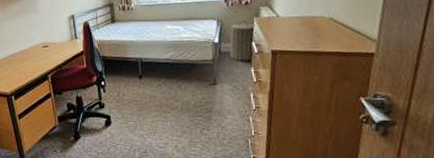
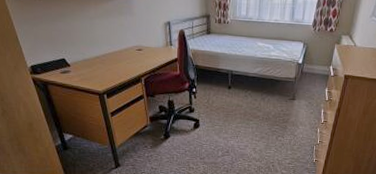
laundry hamper: present [228,20,256,61] -> none [310,45,336,82]

